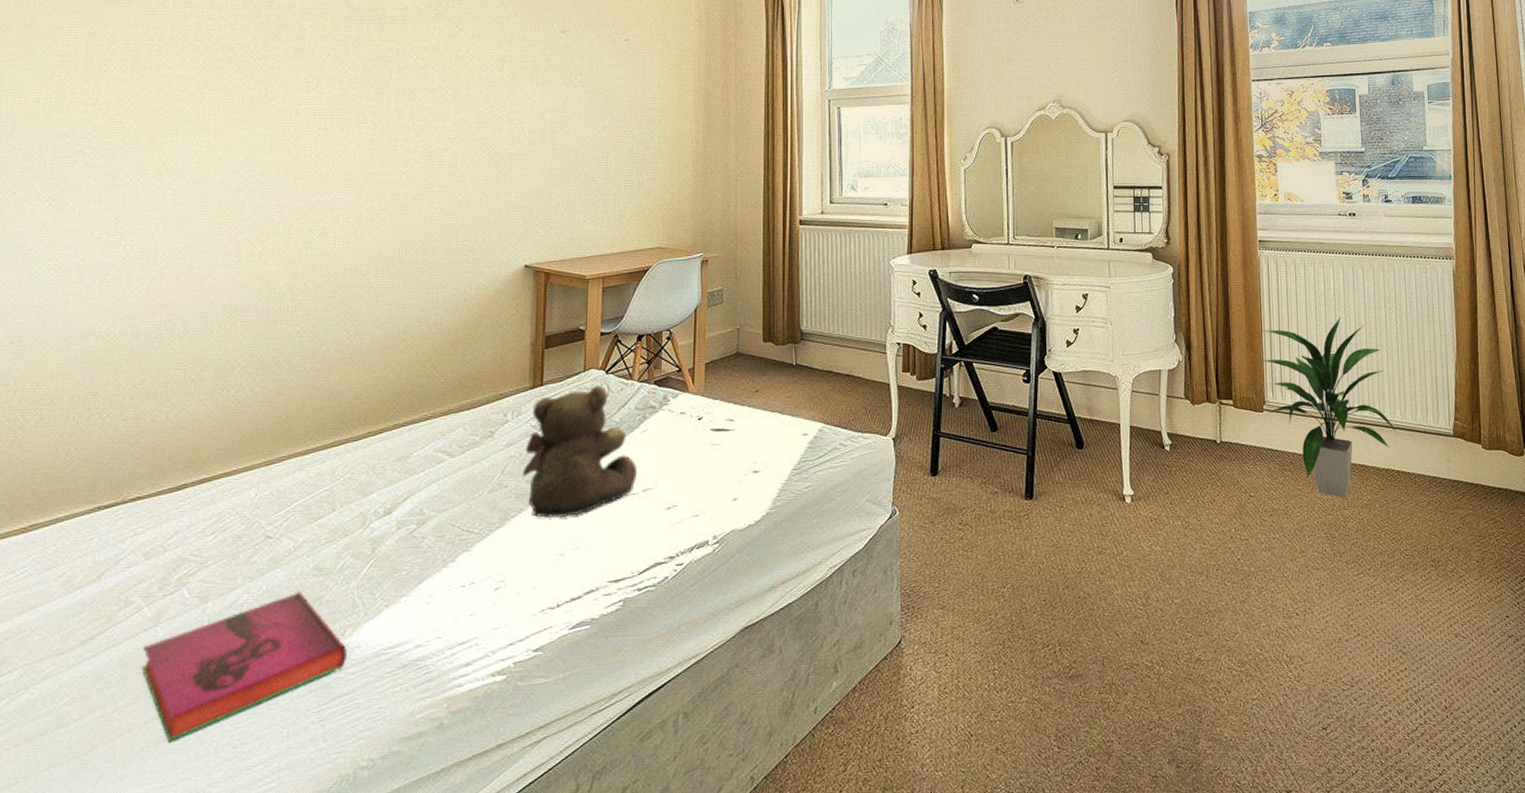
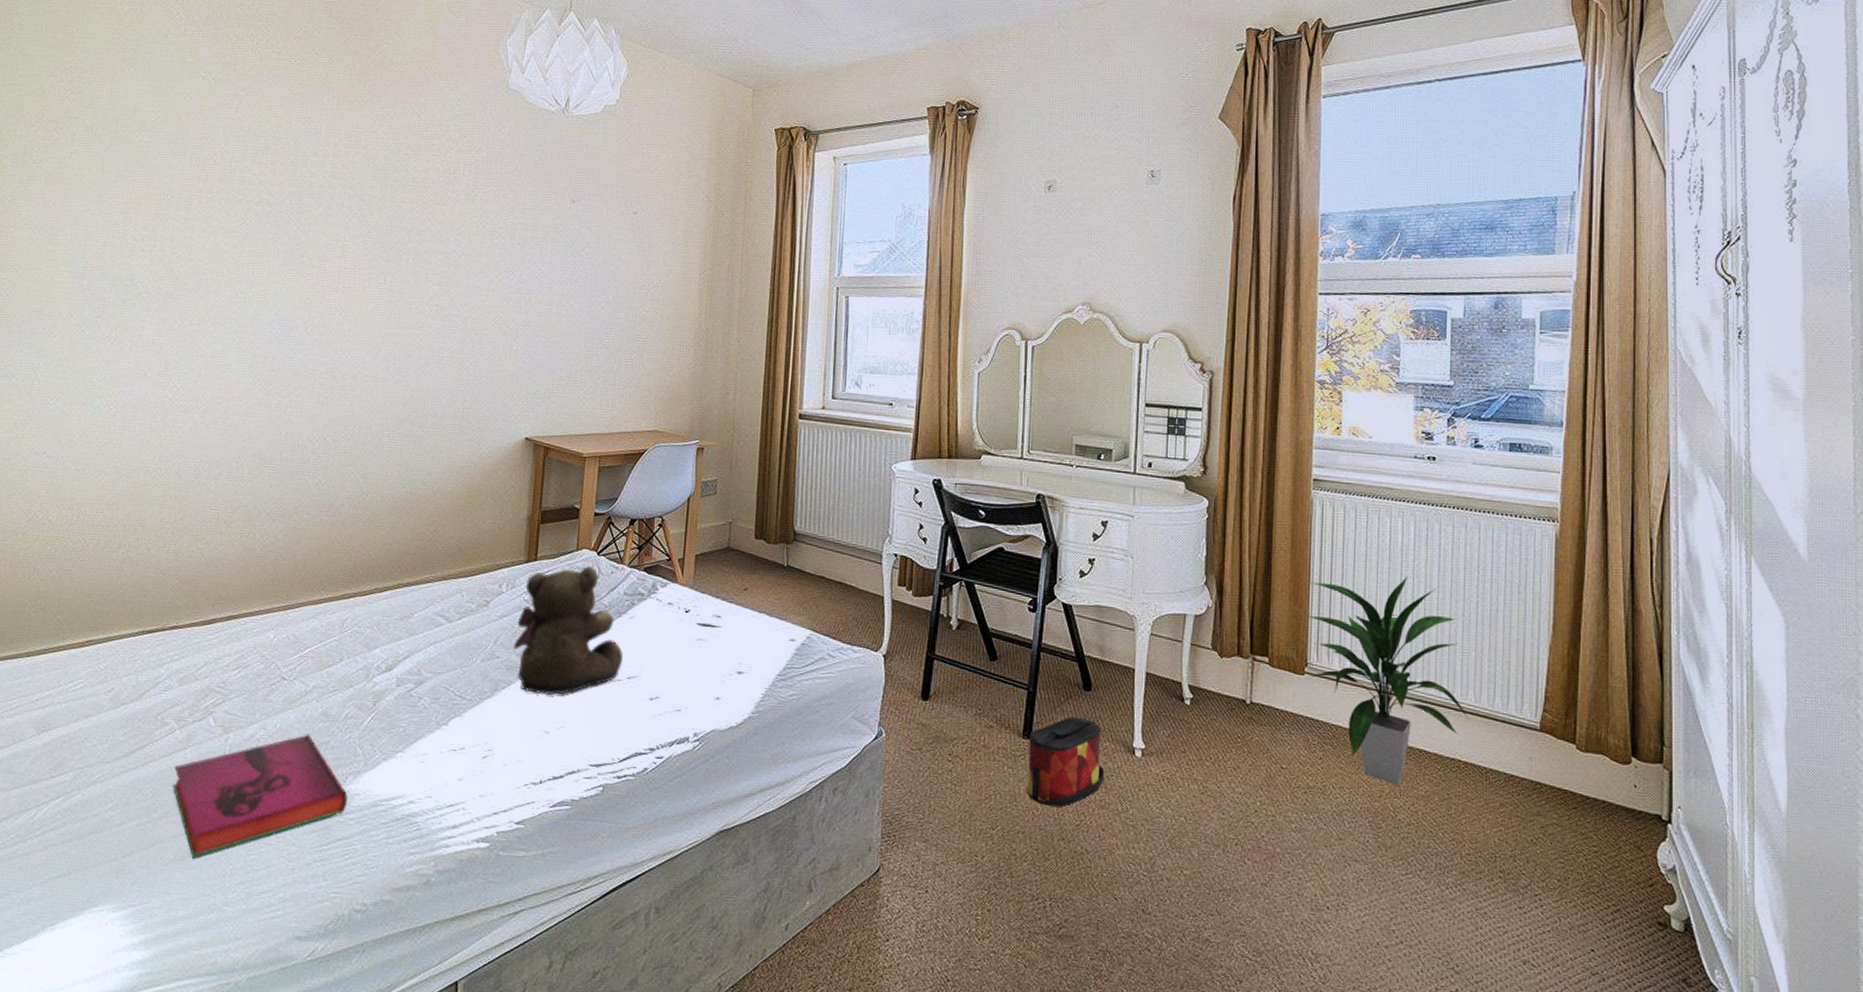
bag: none [1031,473,1100,559] -> present [1027,716,1105,807]

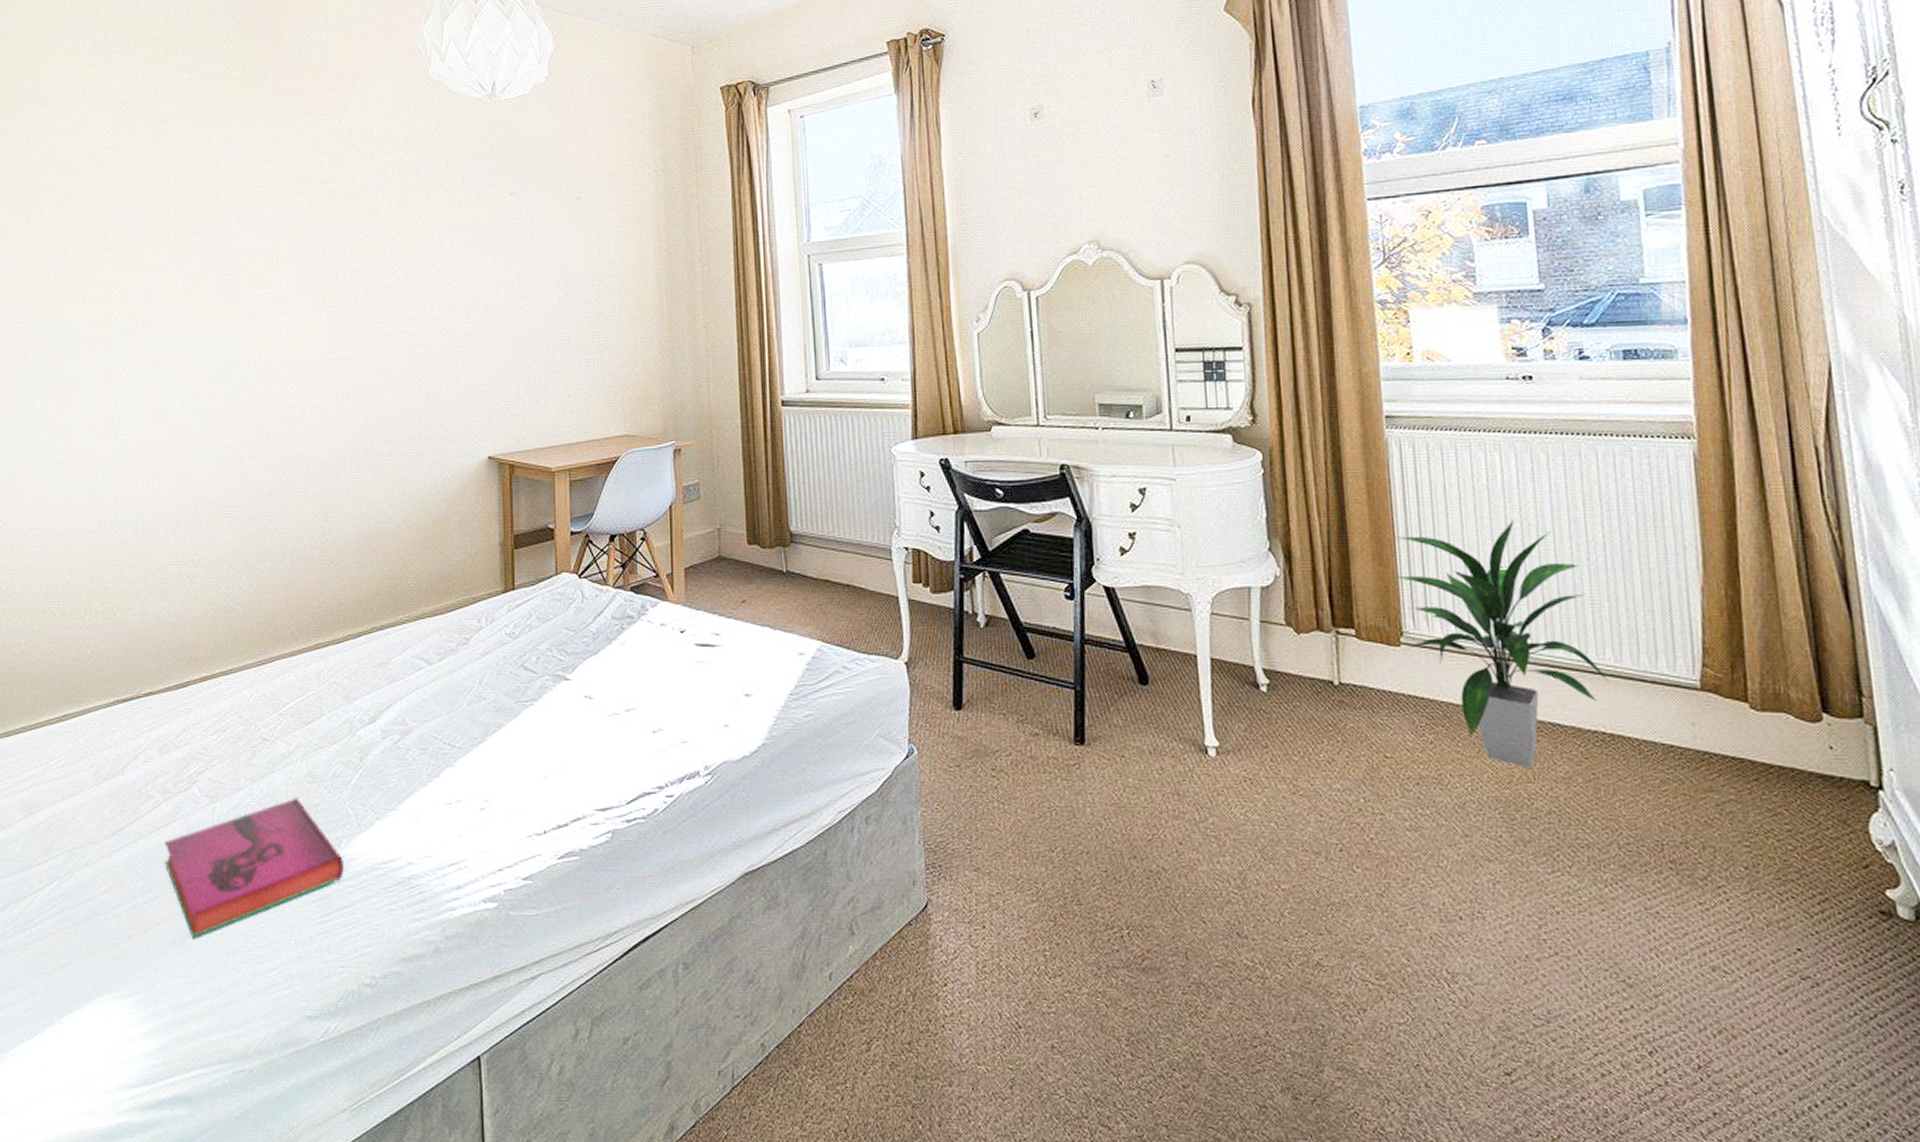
teddy bear: present [513,566,623,696] -> none [500,591,618,737]
bag: present [1027,716,1105,807] -> none [1082,716,1176,820]

